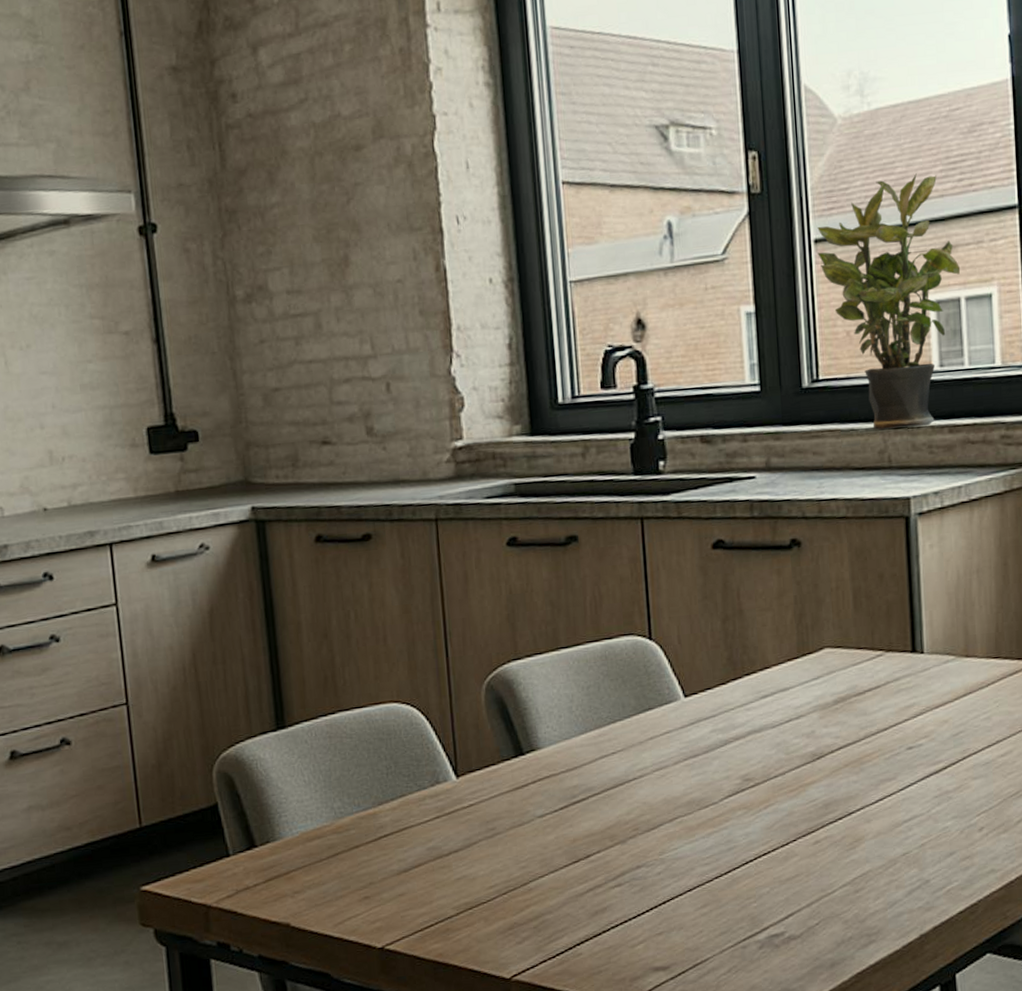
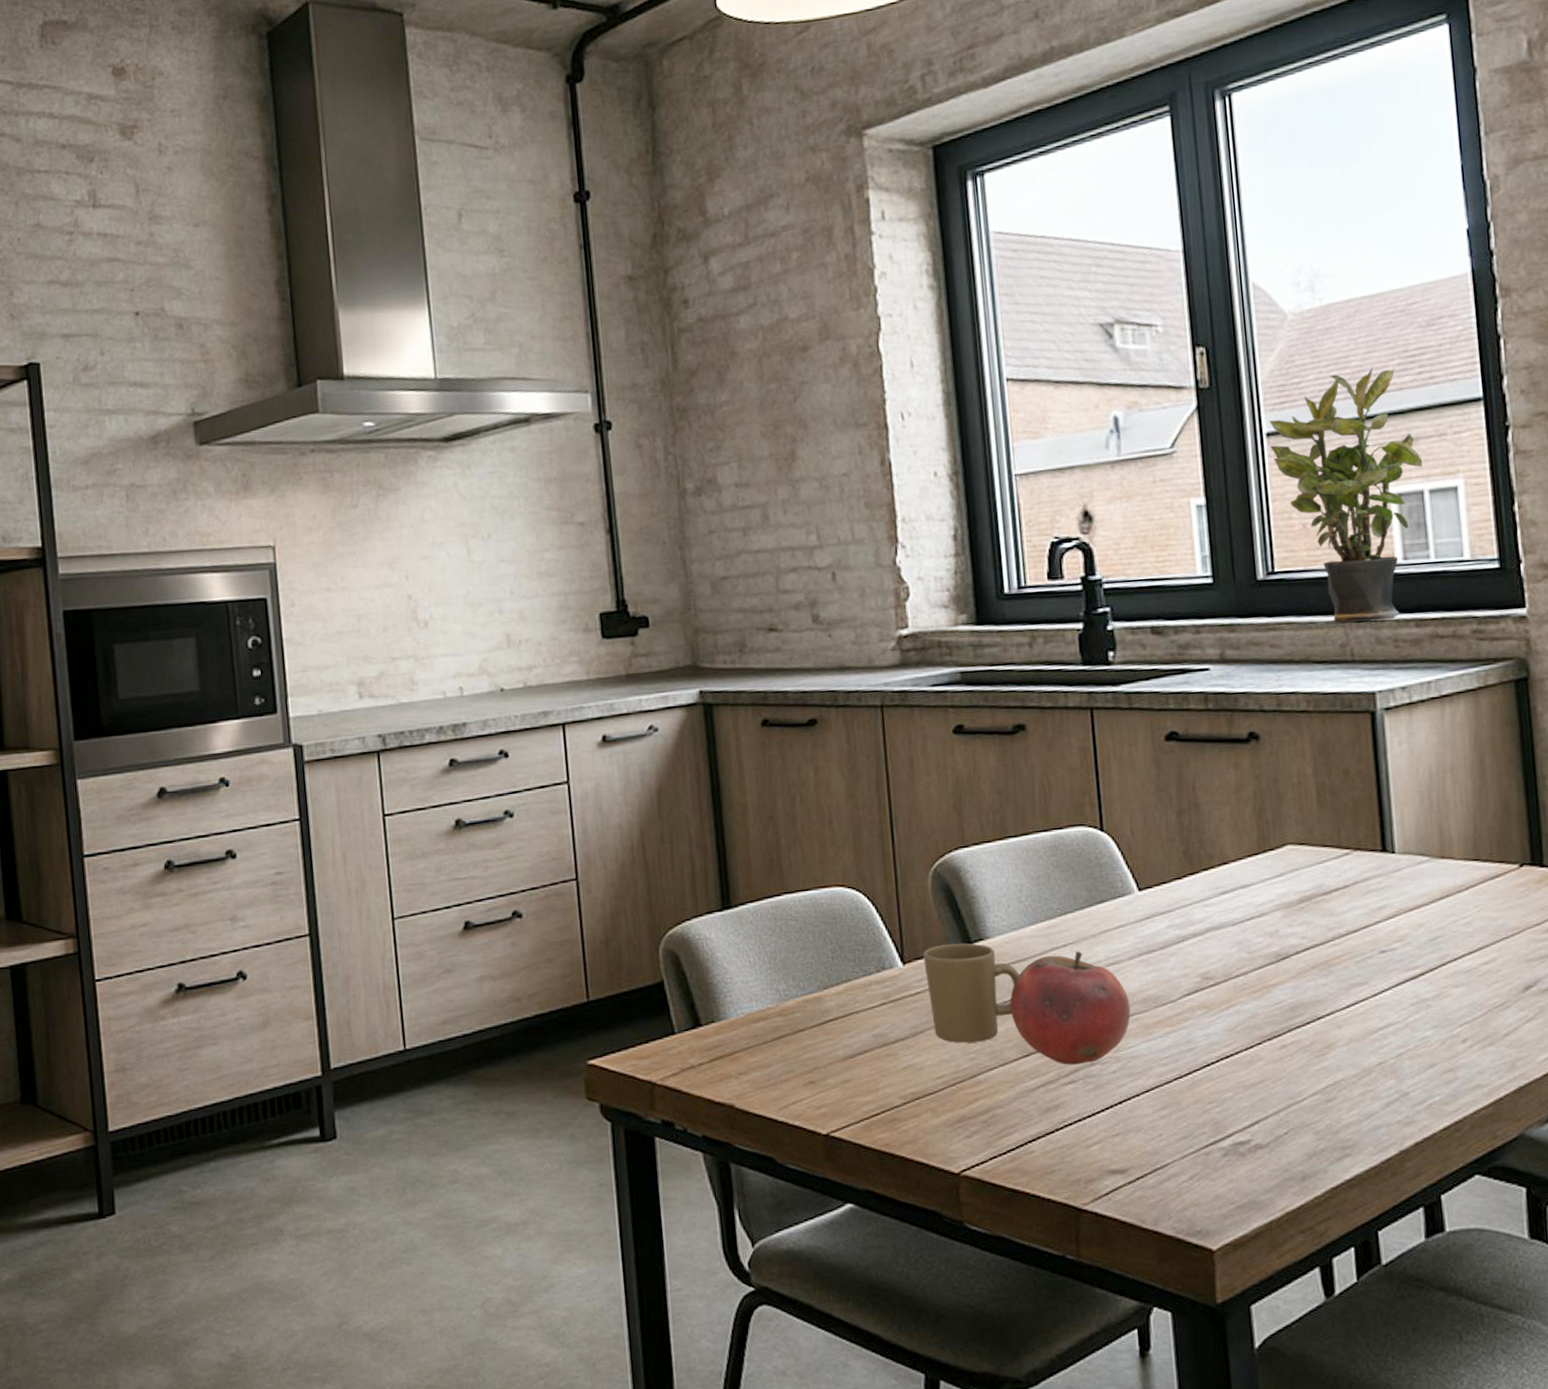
mug: none [476,754,570,853] -> present [923,943,1020,1043]
fruit: none [560,758,675,869] -> present [1010,951,1131,1065]

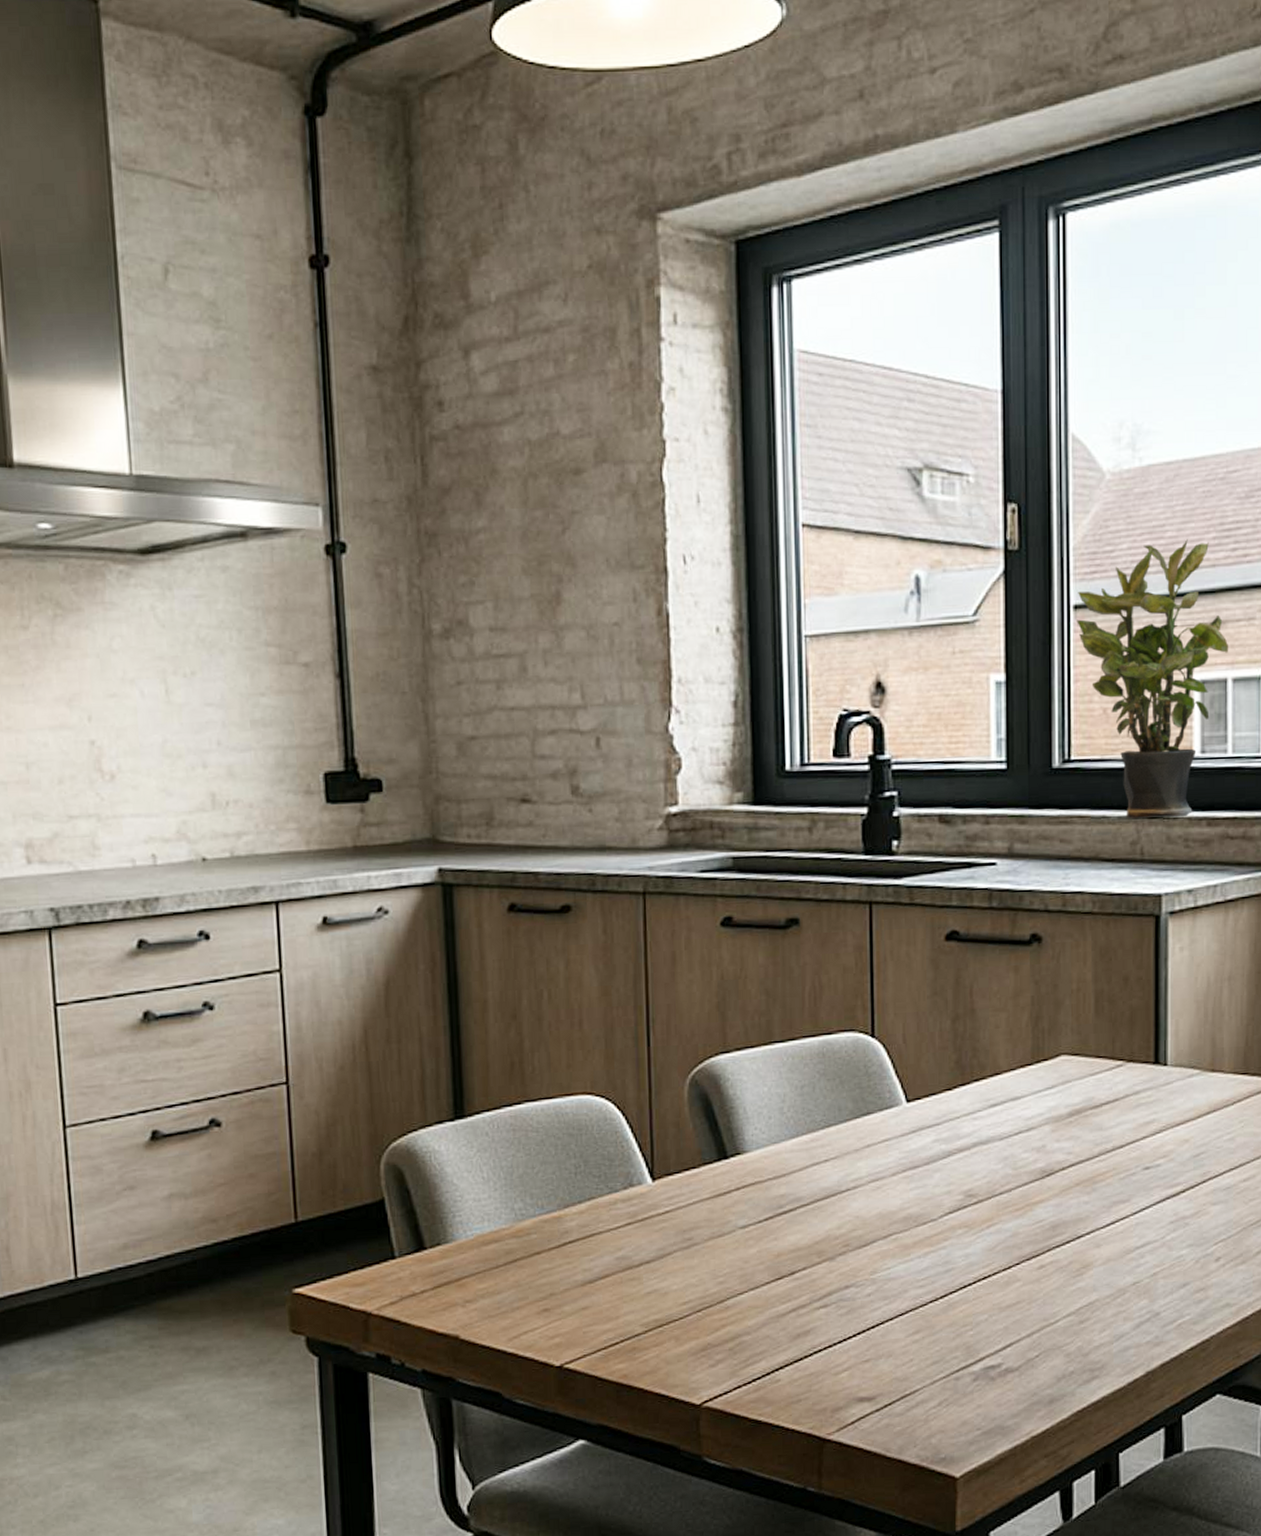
mug: present [923,943,1020,1043] -> none [675,1157,777,1266]
fruit: present [1010,951,1131,1065] -> none [765,1167,890,1288]

